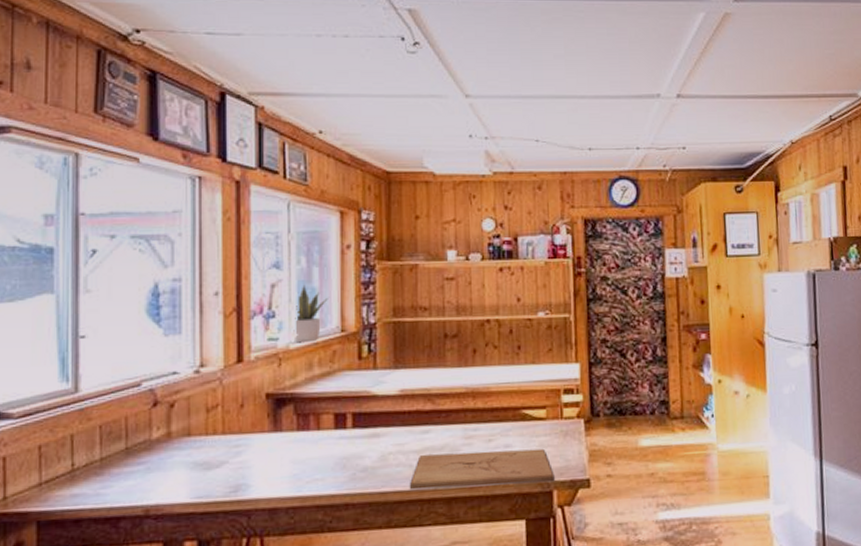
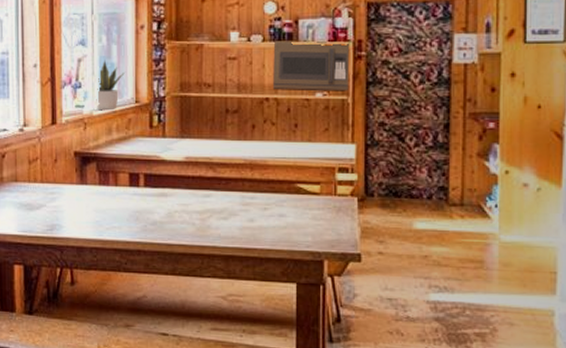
cutting board: present [409,448,555,490] -> none [191,216,326,253]
microwave: none [493,258,570,311] -> present [272,41,350,92]

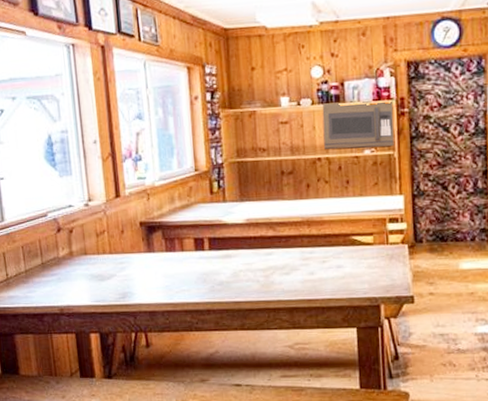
potted plant: present [96,60,125,111] -> none [157,132,183,181]

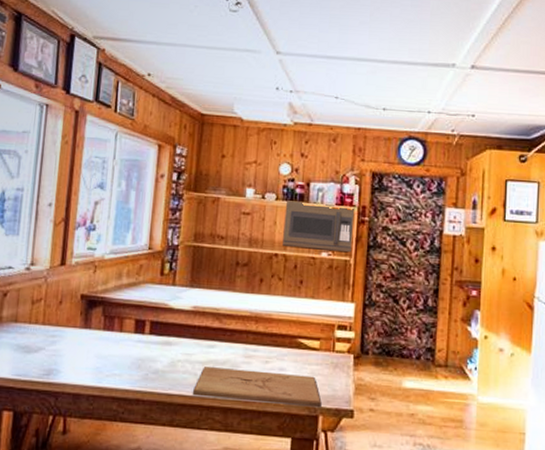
cutting board: none [257,269,382,301] -> present [192,367,322,408]

